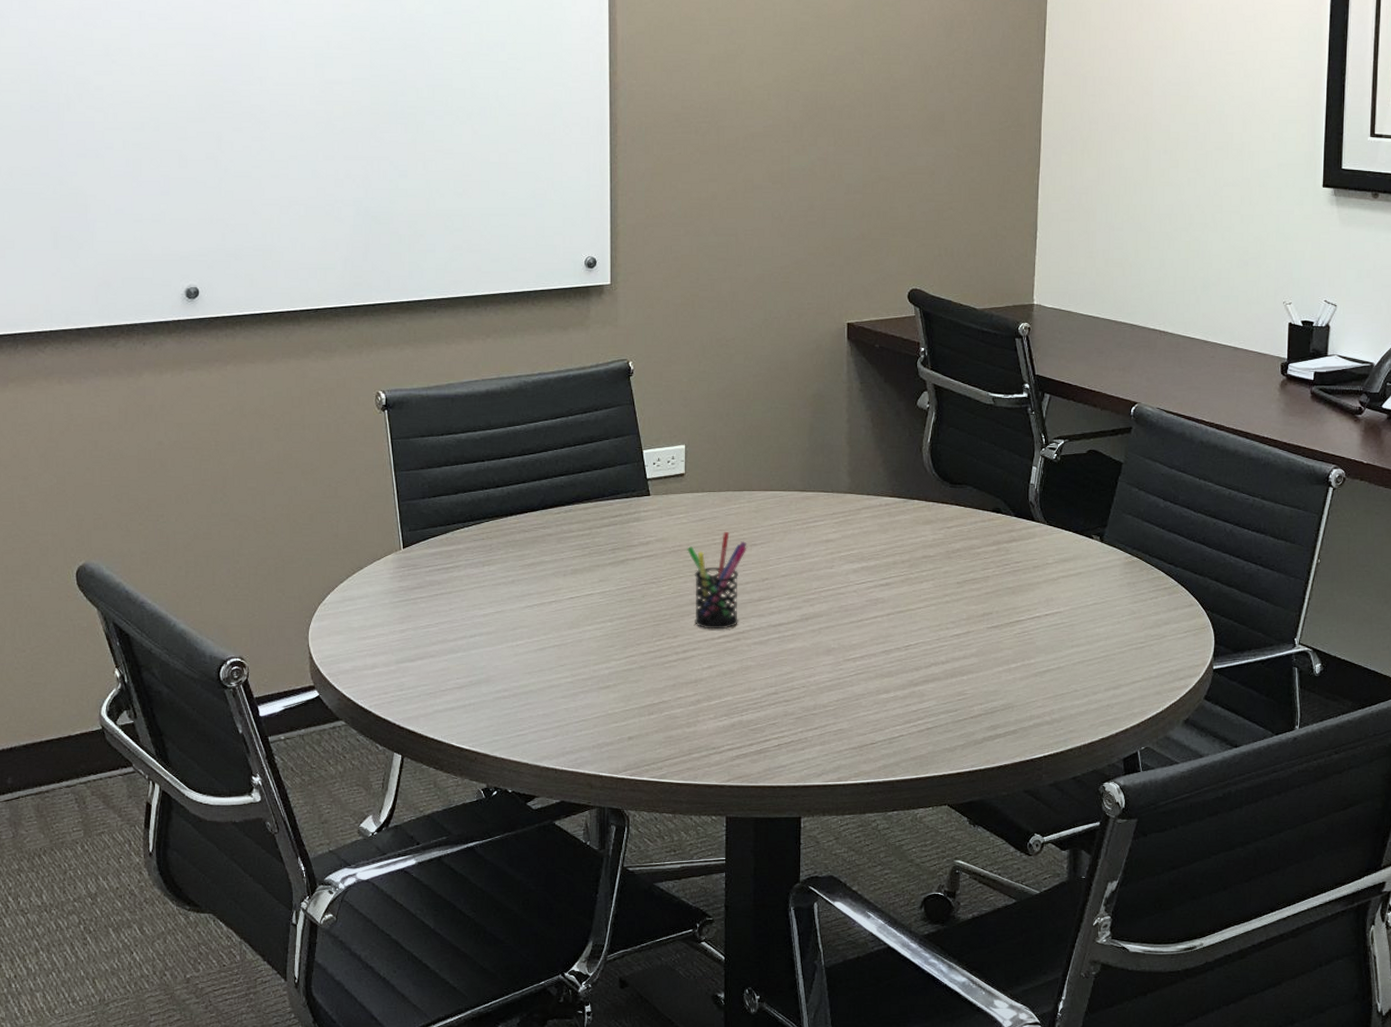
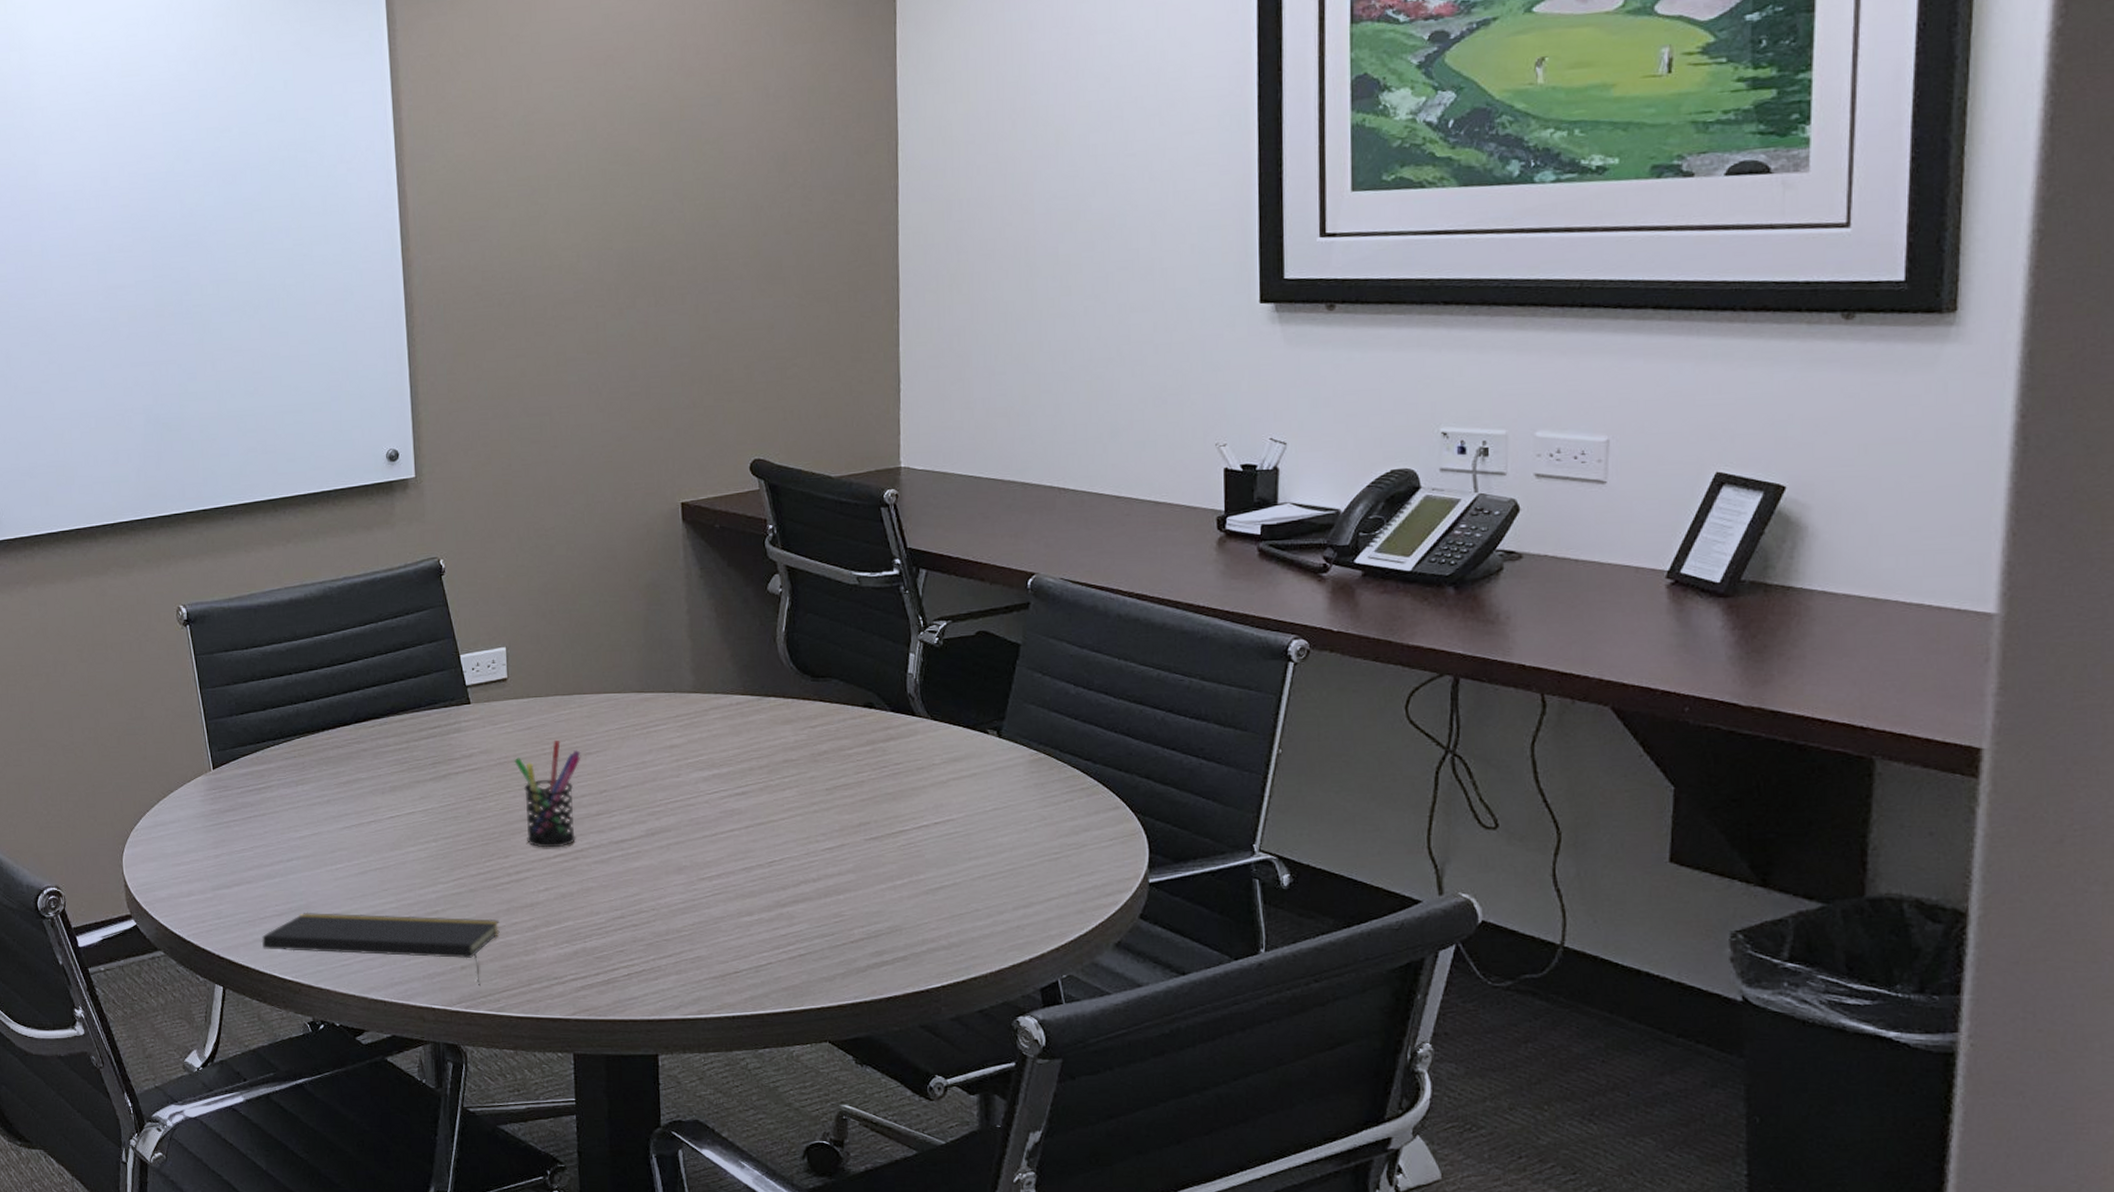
notepad: none [441,685,665,755] -> present [261,912,500,986]

